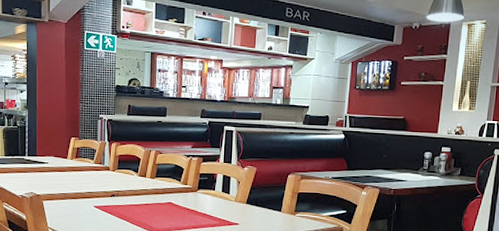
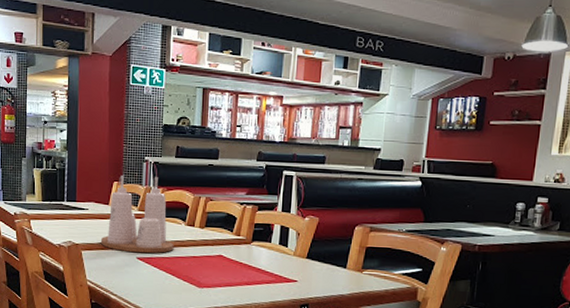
condiment set: none [60,132,128,202] -> present [100,175,174,254]

